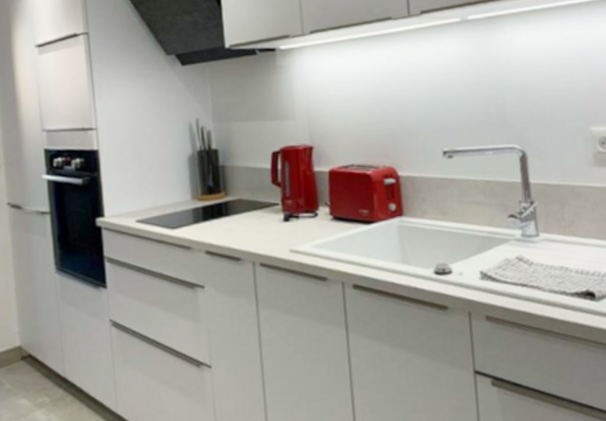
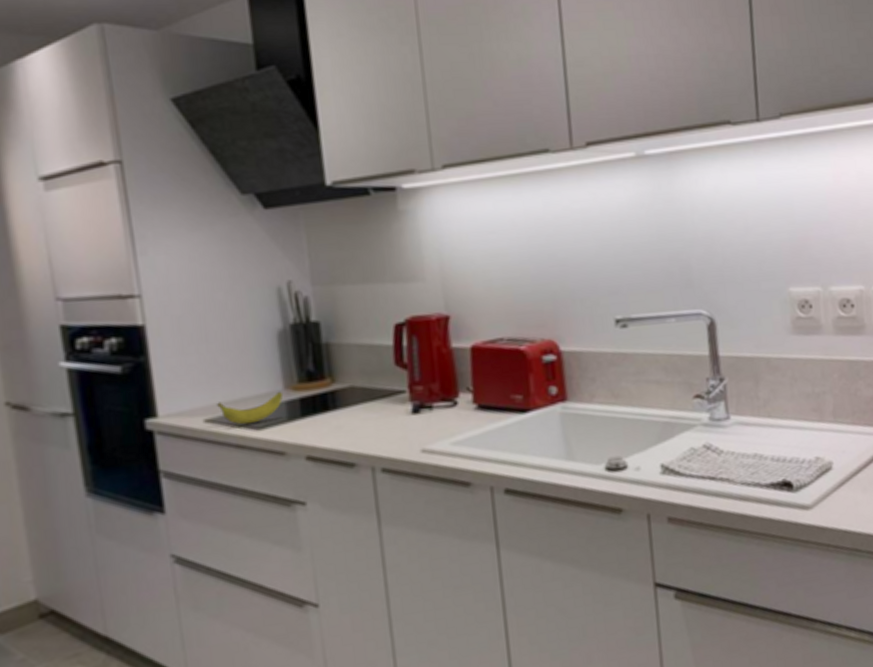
banana: none [144,201,191,225] -> present [216,391,284,425]

